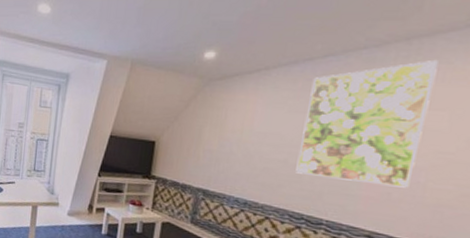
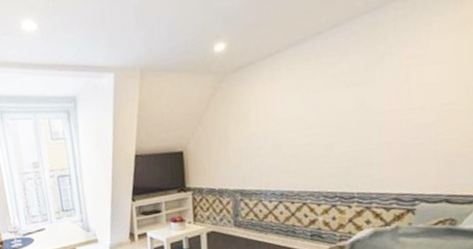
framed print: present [295,59,438,188] -> none [322,13,432,154]

